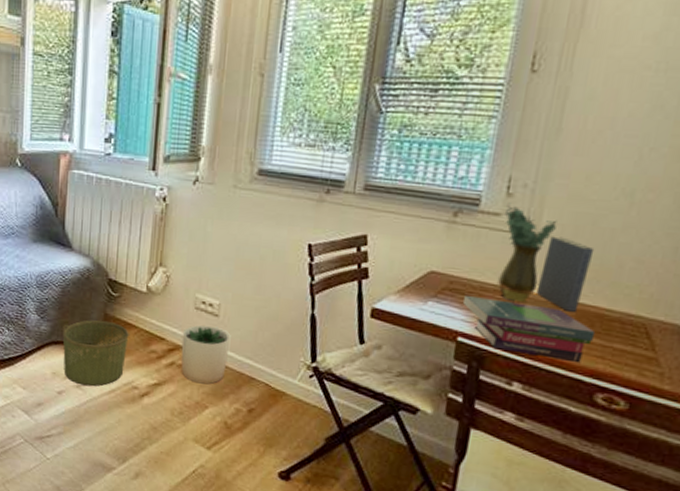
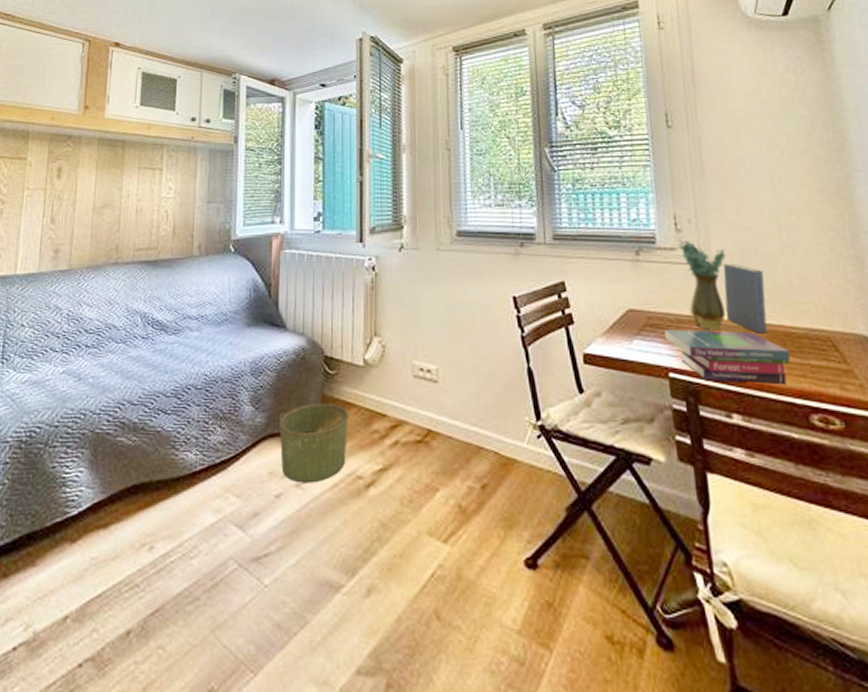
planter: present [180,325,230,384] -> none [403,395,453,462]

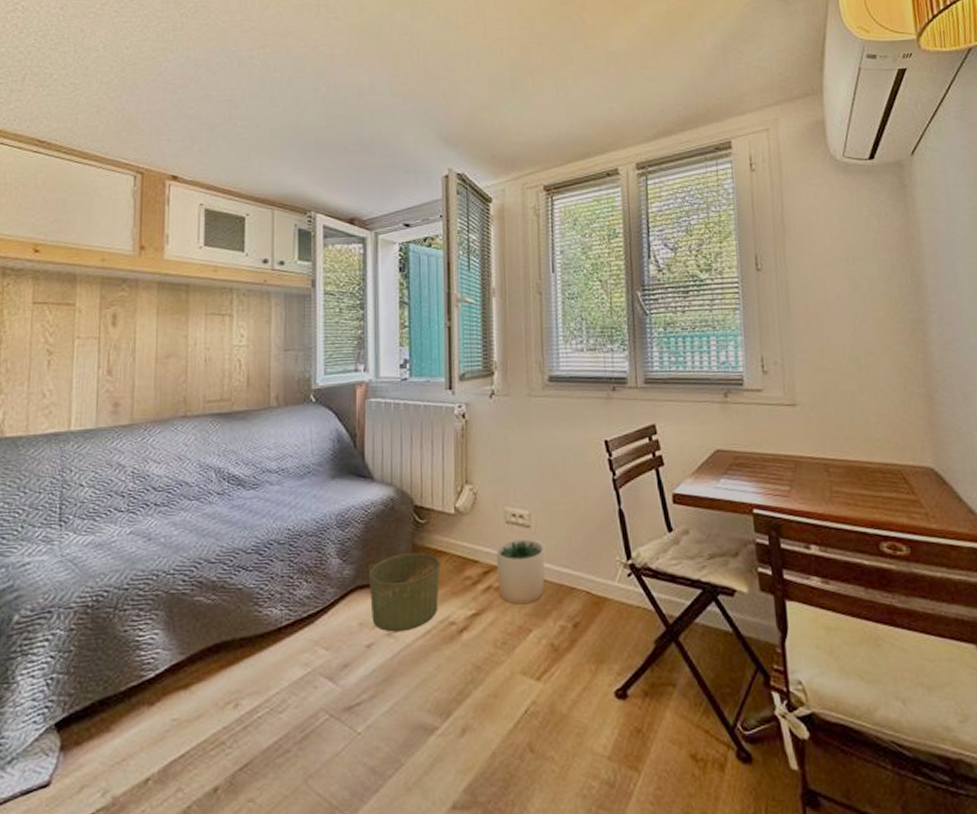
planter: none [403,395,453,462] -> present [496,539,545,605]
books: present [664,330,791,385] -> none [749,467,865,517]
vase: present [678,239,726,329] -> none [764,381,809,467]
book: present [723,263,768,333] -> none [806,403,845,469]

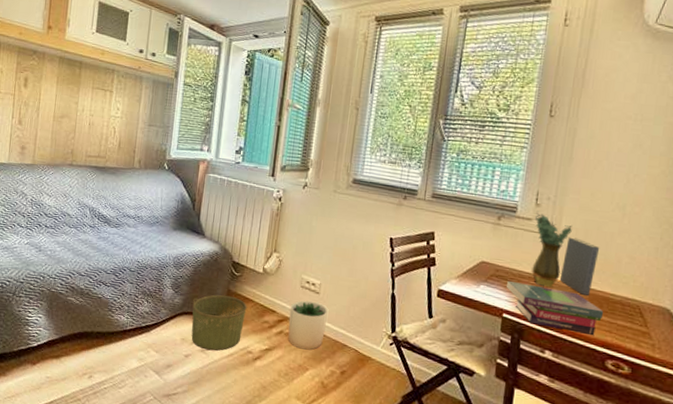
books: none [749,467,865,517] -> present [505,281,604,336]
vase: none [764,381,809,467] -> present [532,212,573,287]
book: none [806,403,845,469] -> present [559,237,600,295]

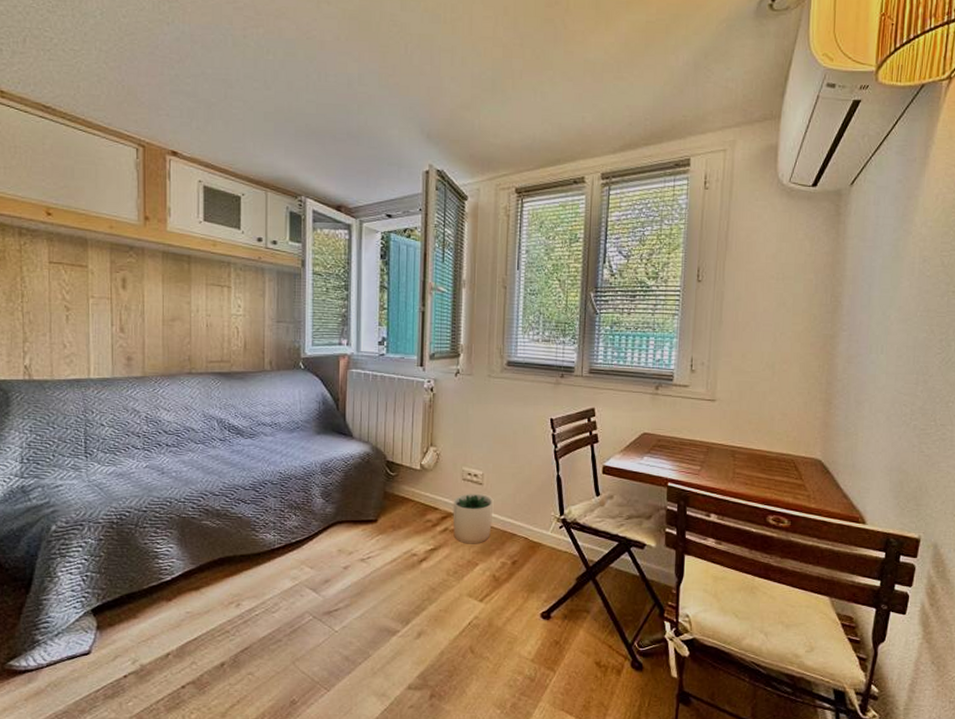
basket: present [191,295,248,351] -> none [346,497,408,559]
books: present [505,281,604,336] -> none [668,450,762,494]
vase: present [532,212,573,287] -> none [690,378,727,451]
book: present [559,237,600,295] -> none [719,400,754,455]

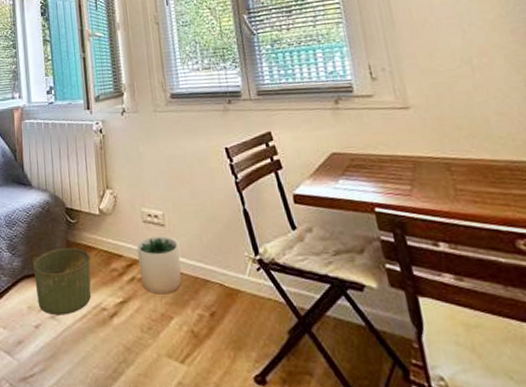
basket: none [346,497,408,559] -> present [32,247,92,316]

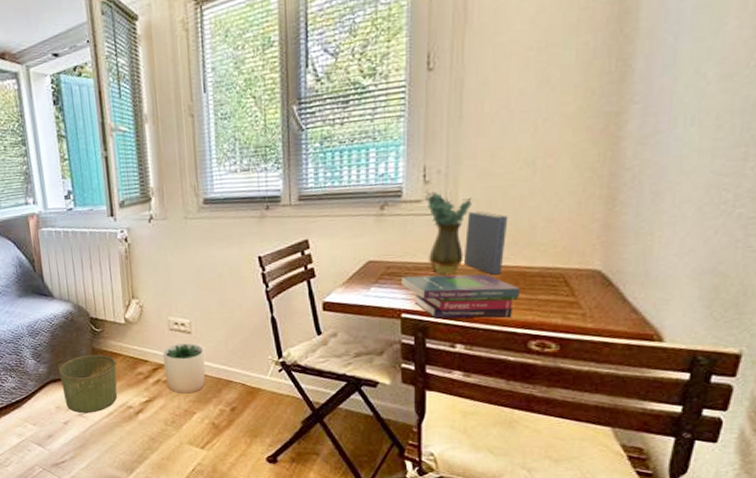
books: none [367,167,492,215] -> present [400,274,521,319]
vase: none [375,86,426,167] -> present [424,191,472,274]
book: none [420,105,468,168] -> present [463,211,508,275]

